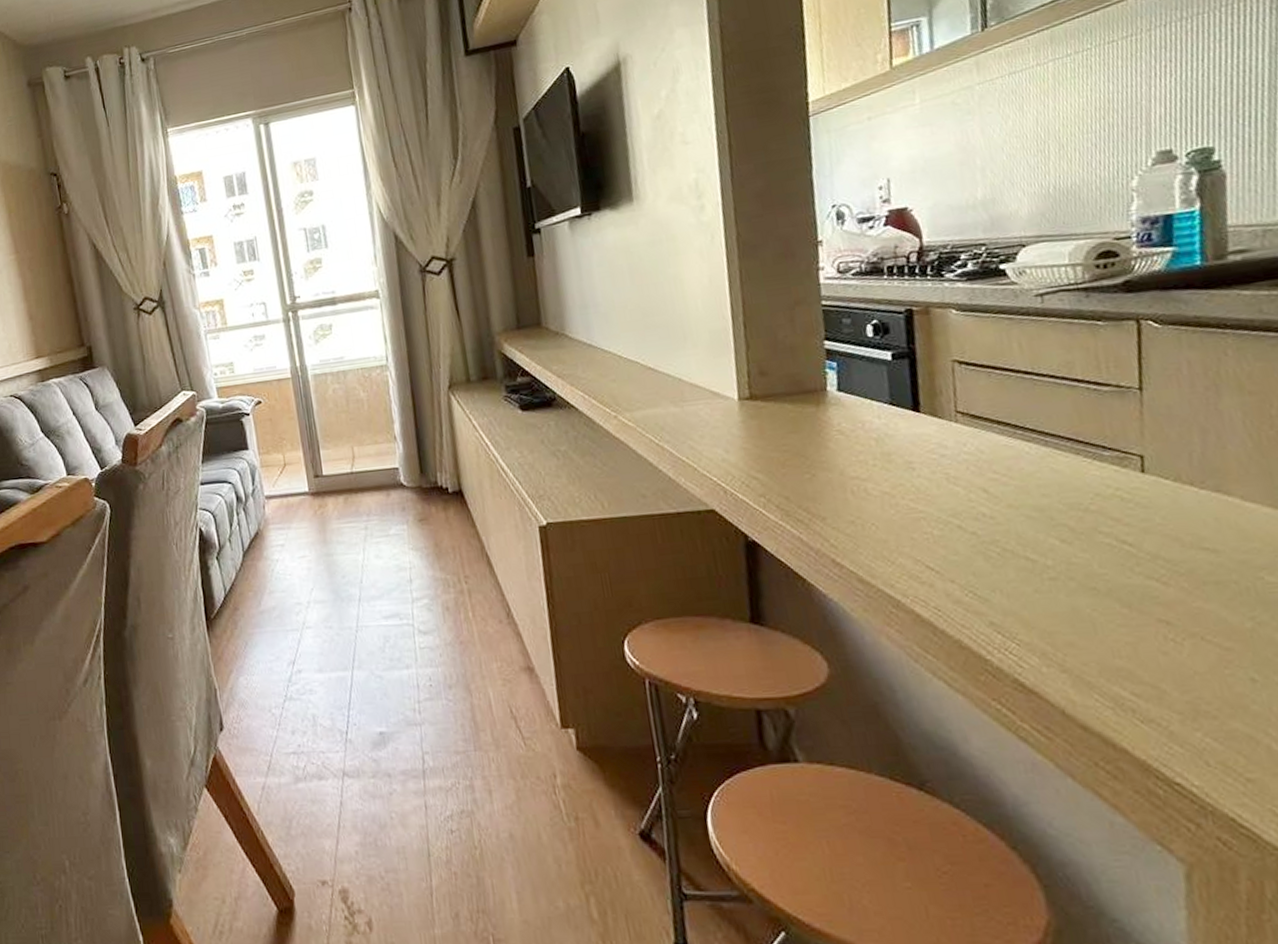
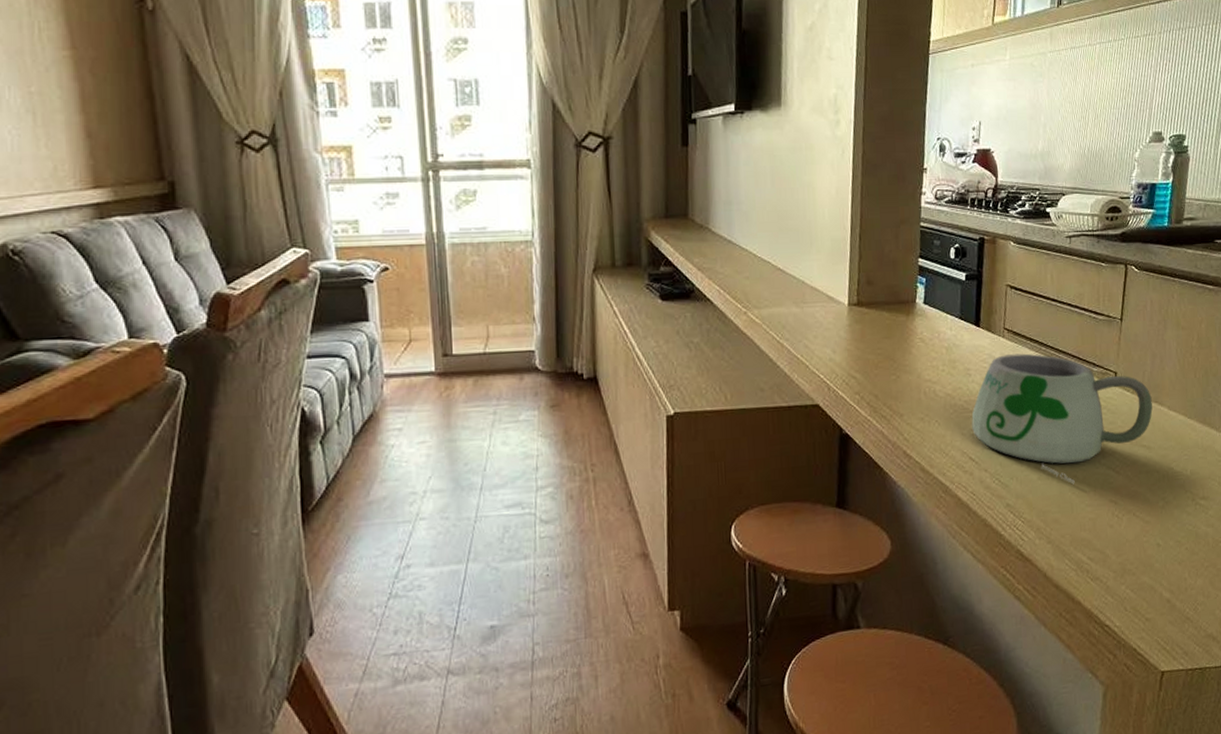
mug: none [922,439,1214,599] -> present [971,353,1153,485]

